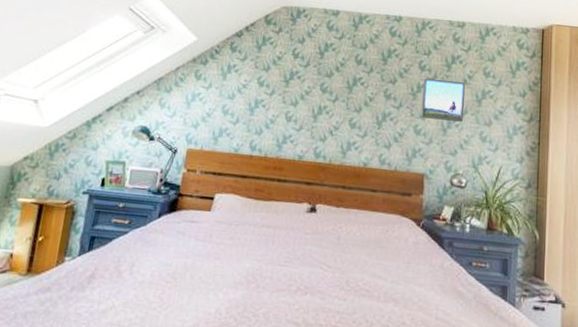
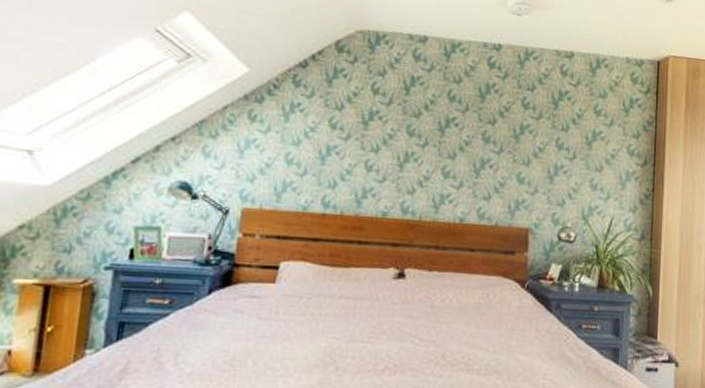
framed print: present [421,77,465,122] -> none [524,117,574,168]

